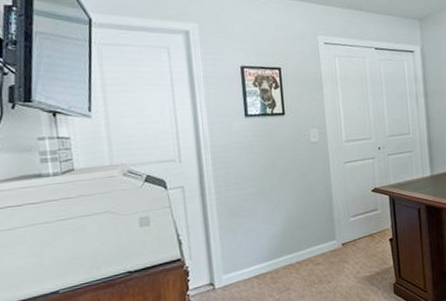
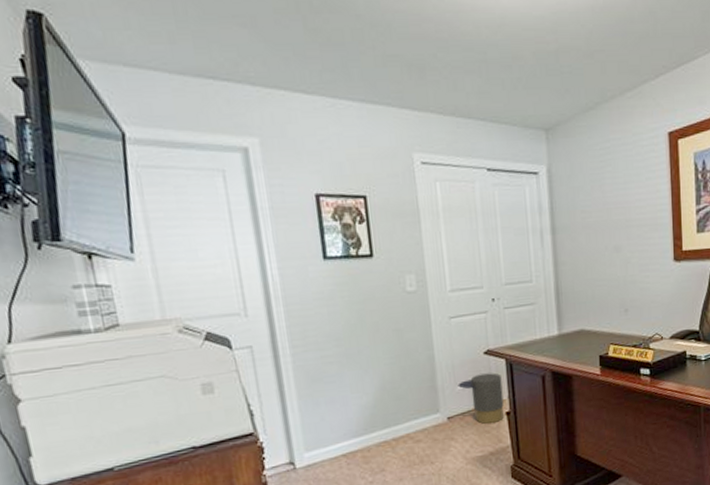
trash can: none [350,207,388,249] -> present [458,373,504,425]

